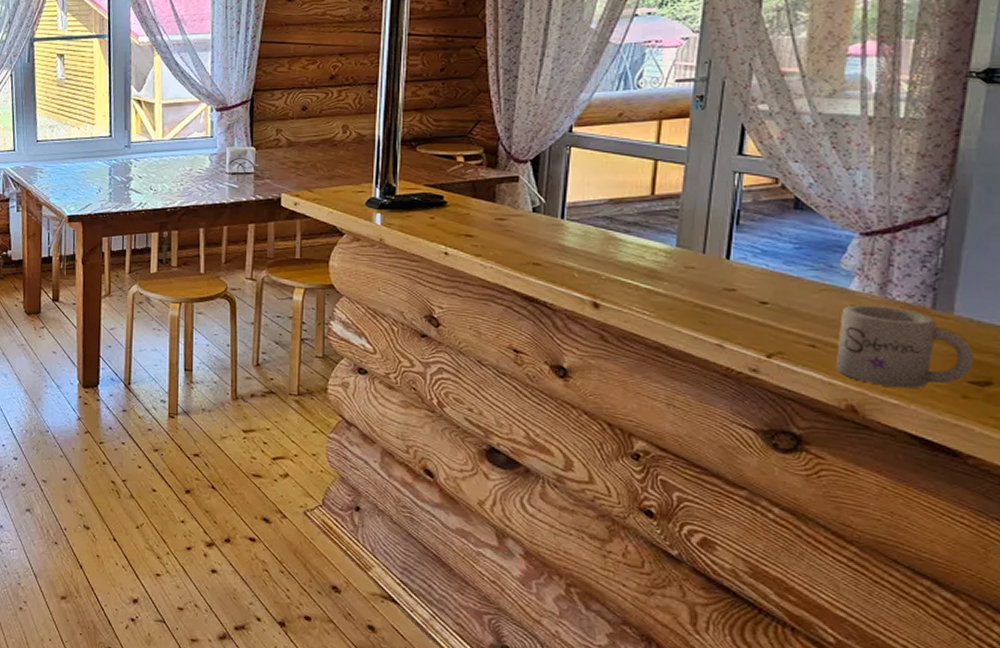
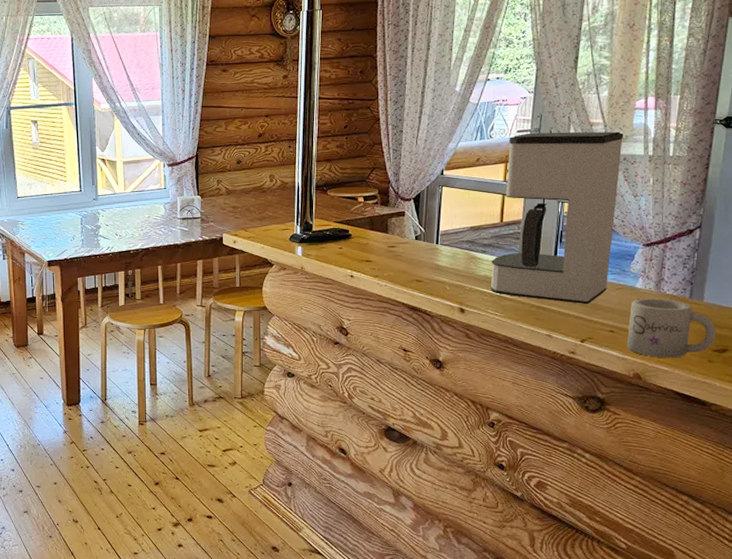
coffee maker: none [636,82,831,309] -> present [490,131,624,305]

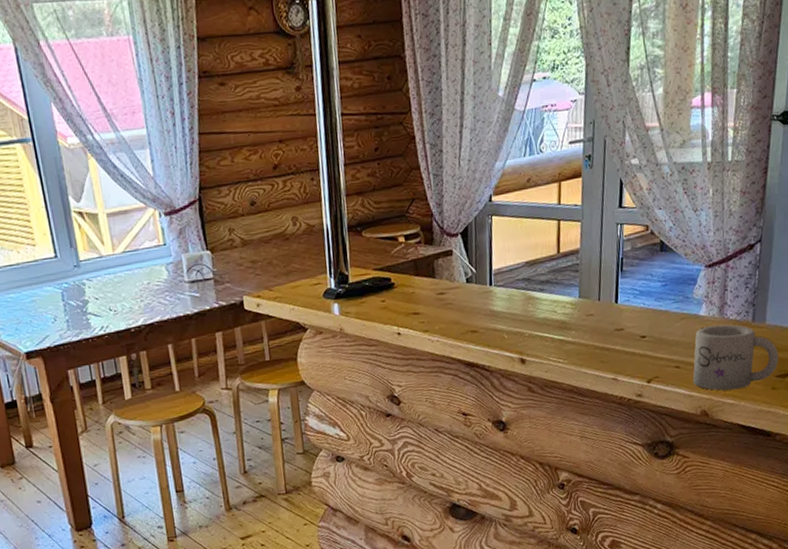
coffee maker: present [490,131,624,305] -> none [550,135,682,340]

